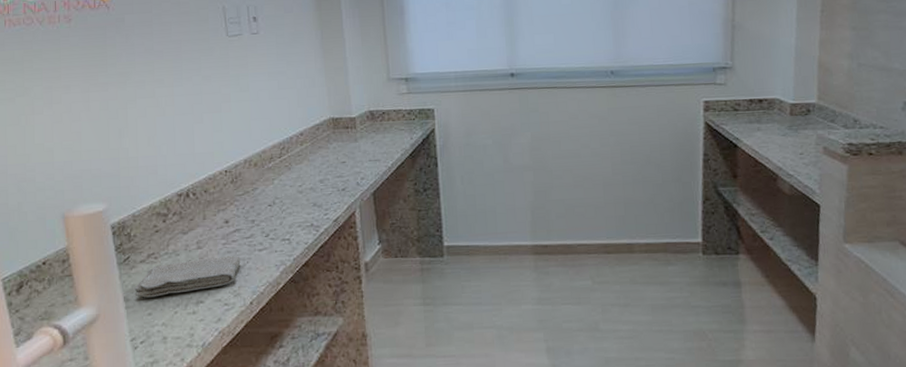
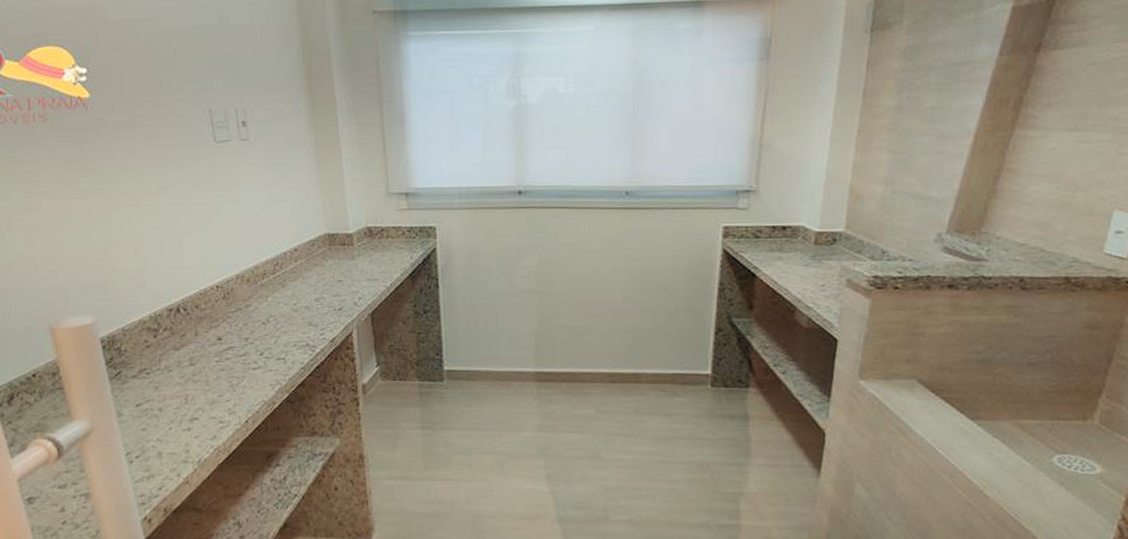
washcloth: present [134,255,241,298] -> none [127,373,235,413]

